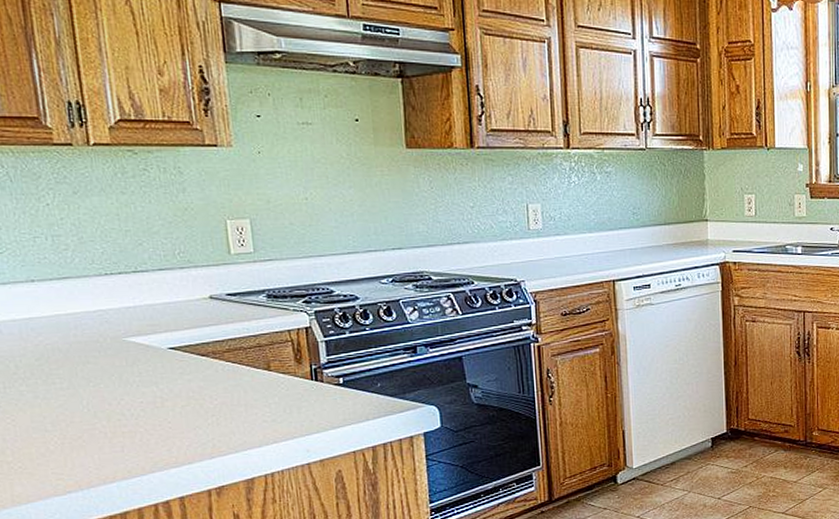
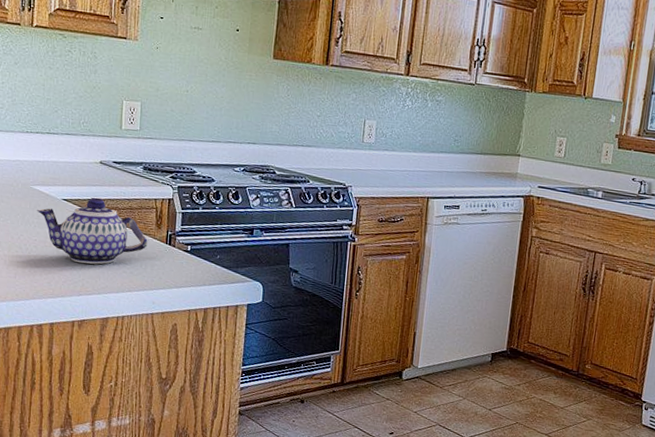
teapot: none [137,339,289,421] -> present [37,197,148,265]

